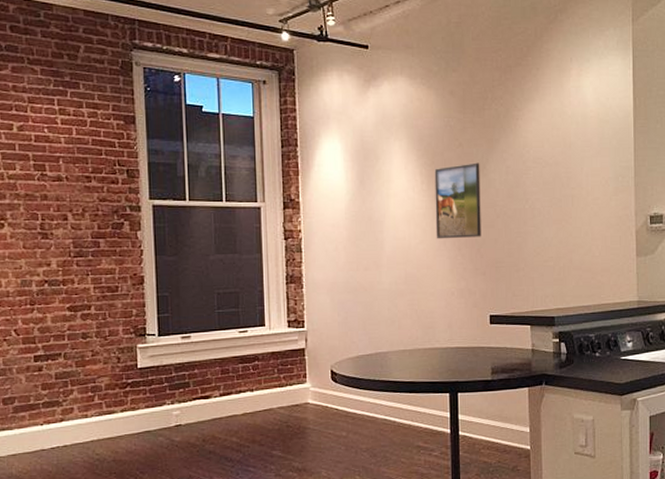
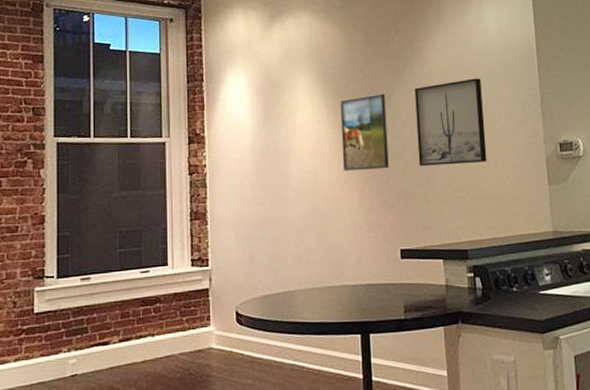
wall art: none [509,149,578,235] -> present [415,78,487,166]

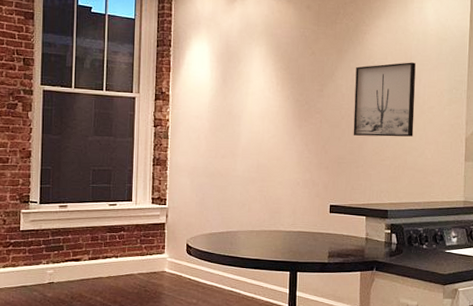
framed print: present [340,93,389,172] -> none [286,69,330,135]

